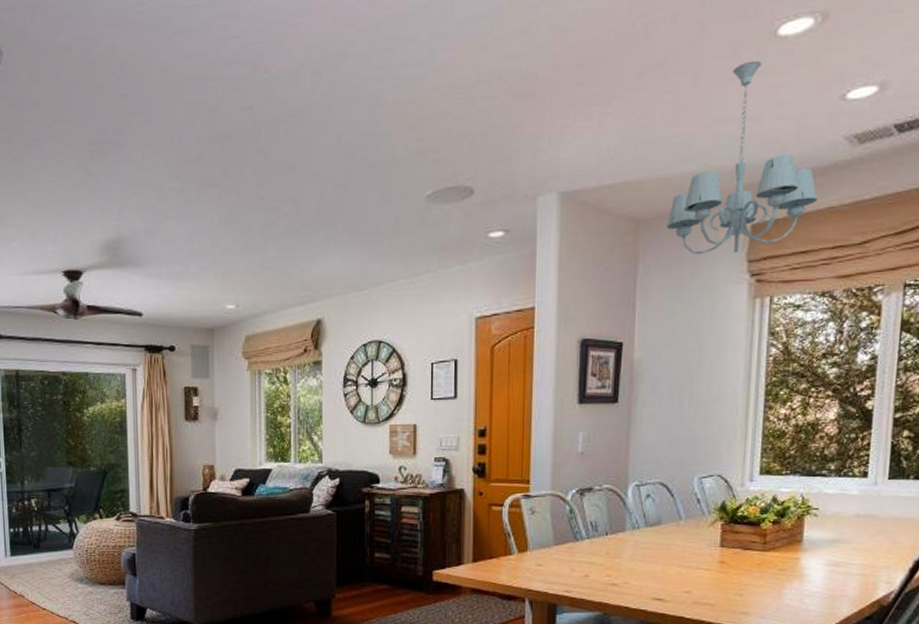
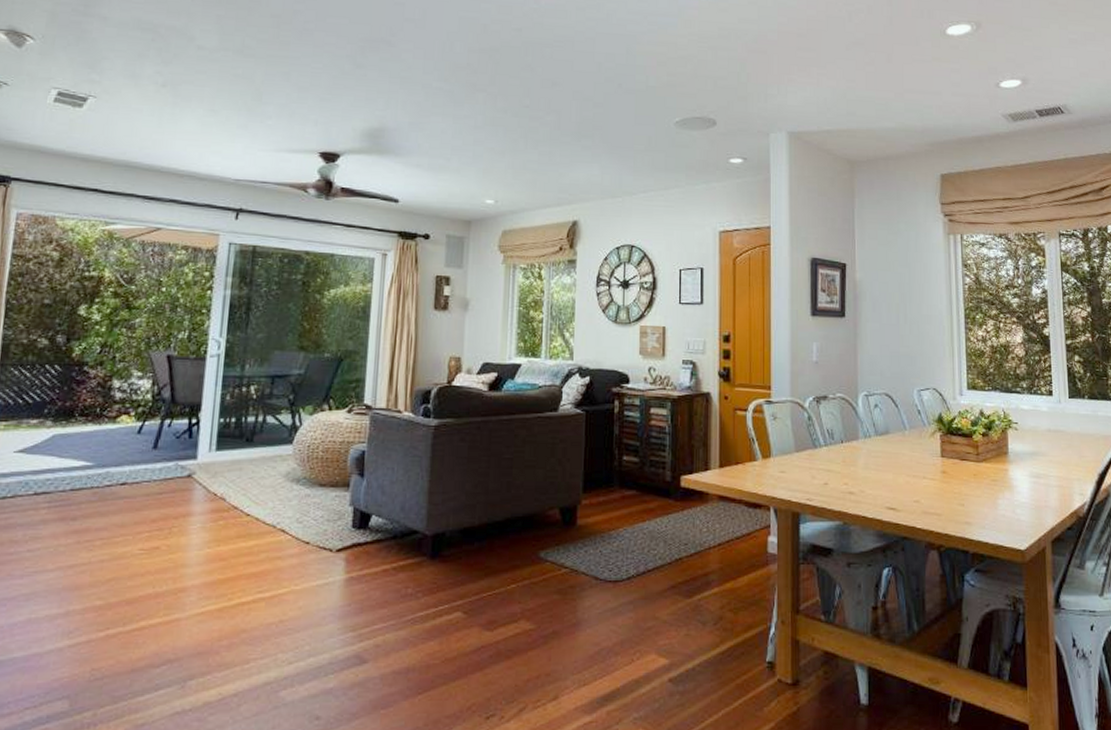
chandelier: present [666,60,818,255] -> none [875,49,988,196]

